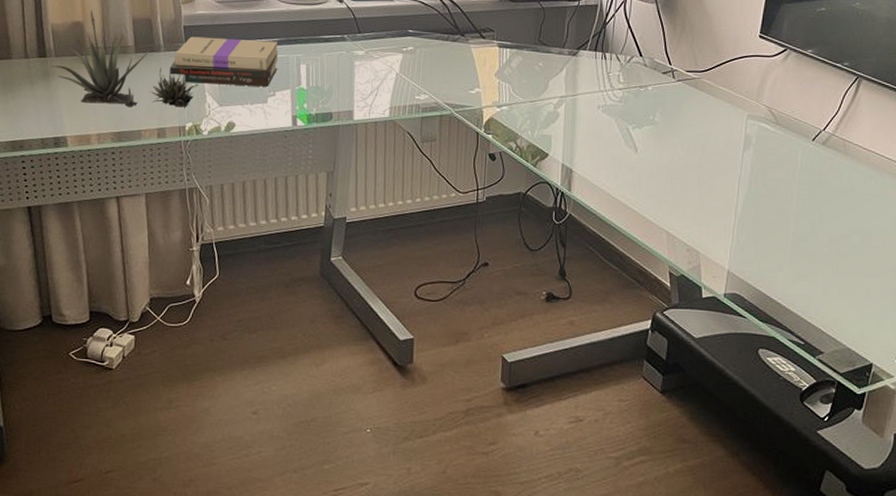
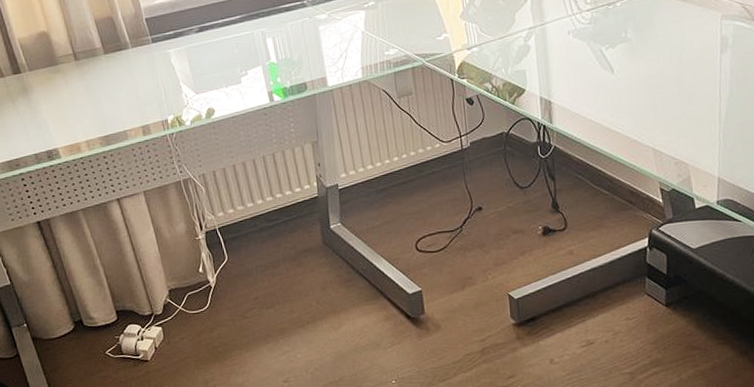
succulent plant: present [51,10,197,108] -> none [27,17,171,113]
books: present [169,36,279,87] -> none [141,19,245,76]

